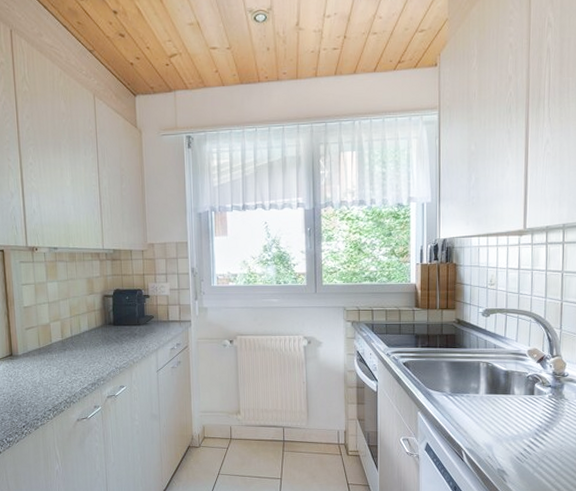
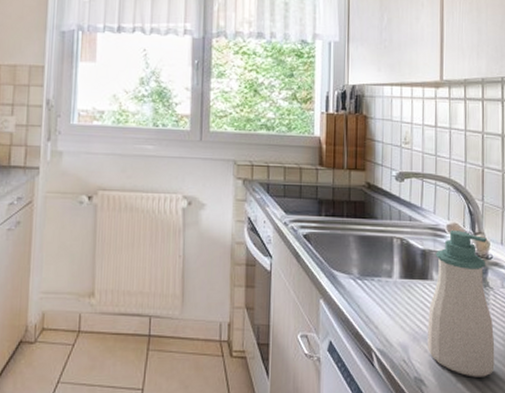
soap bottle: none [509,354,568,469] -> present [428,230,495,377]

